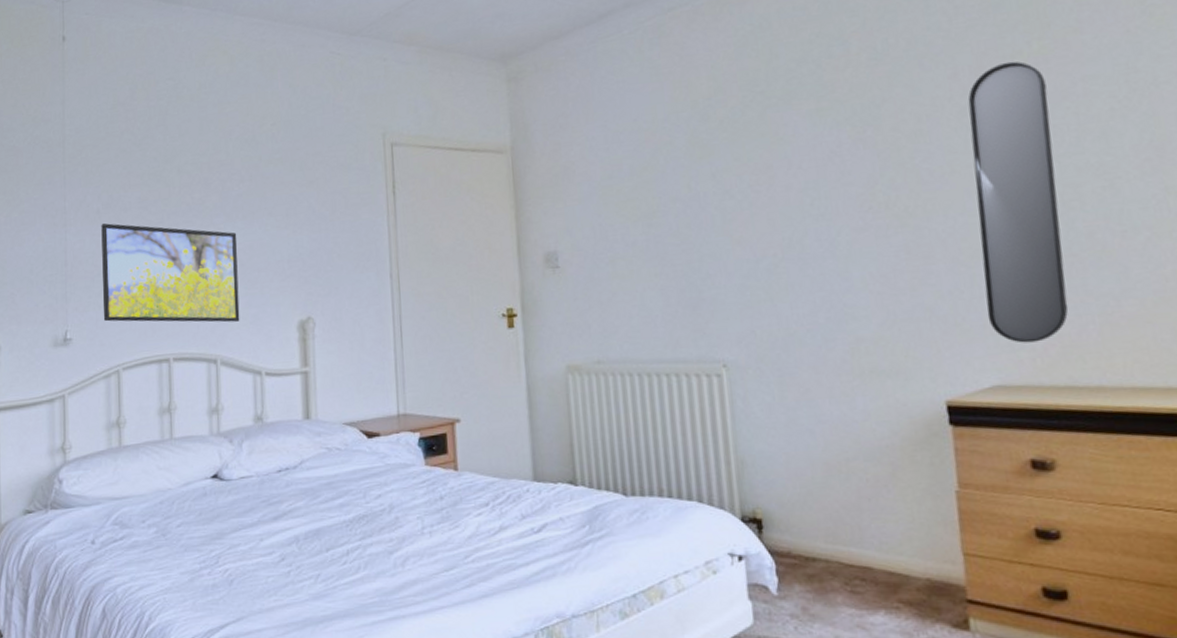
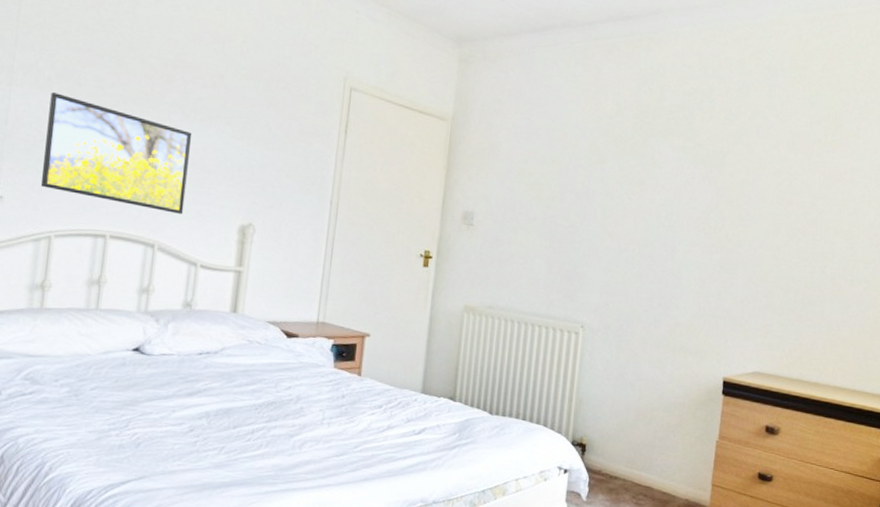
home mirror: present [967,61,1069,343] -> none [761,145,830,346]

